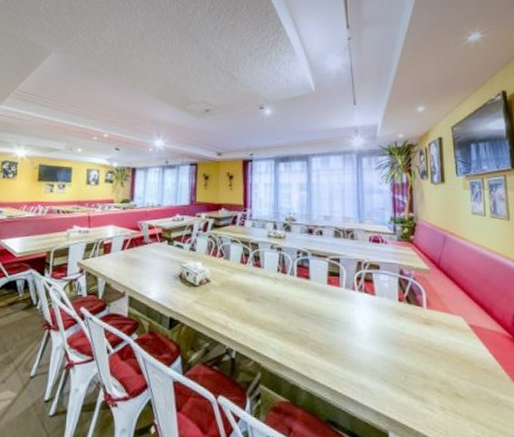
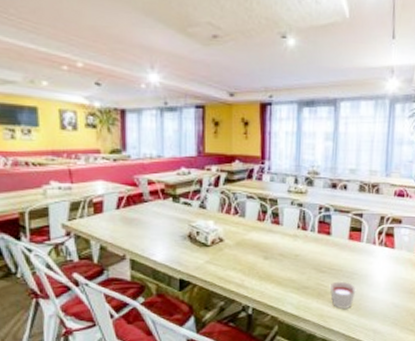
candle: none [311,327,339,358] -> present [329,281,356,309]

